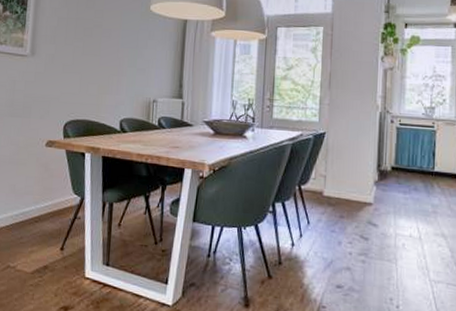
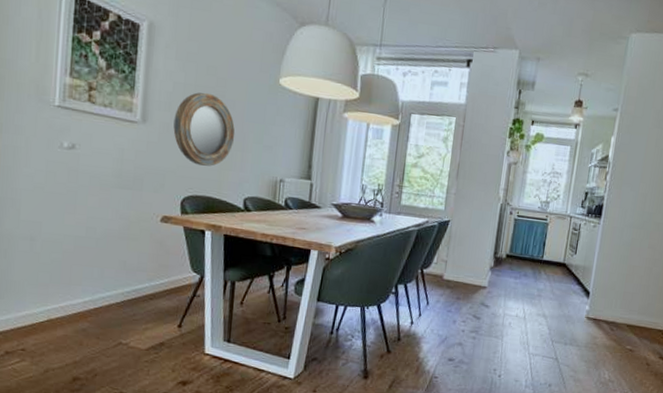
home mirror: none [57,25,112,91] -> present [173,92,235,166]

